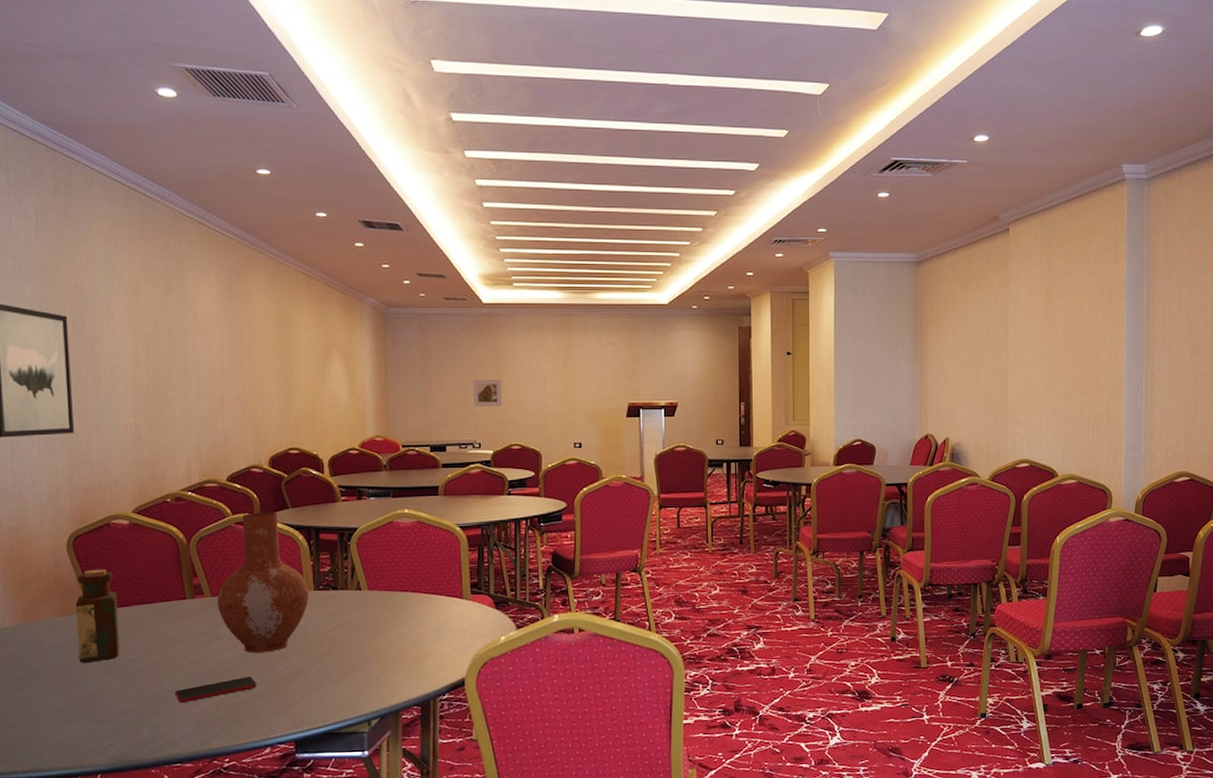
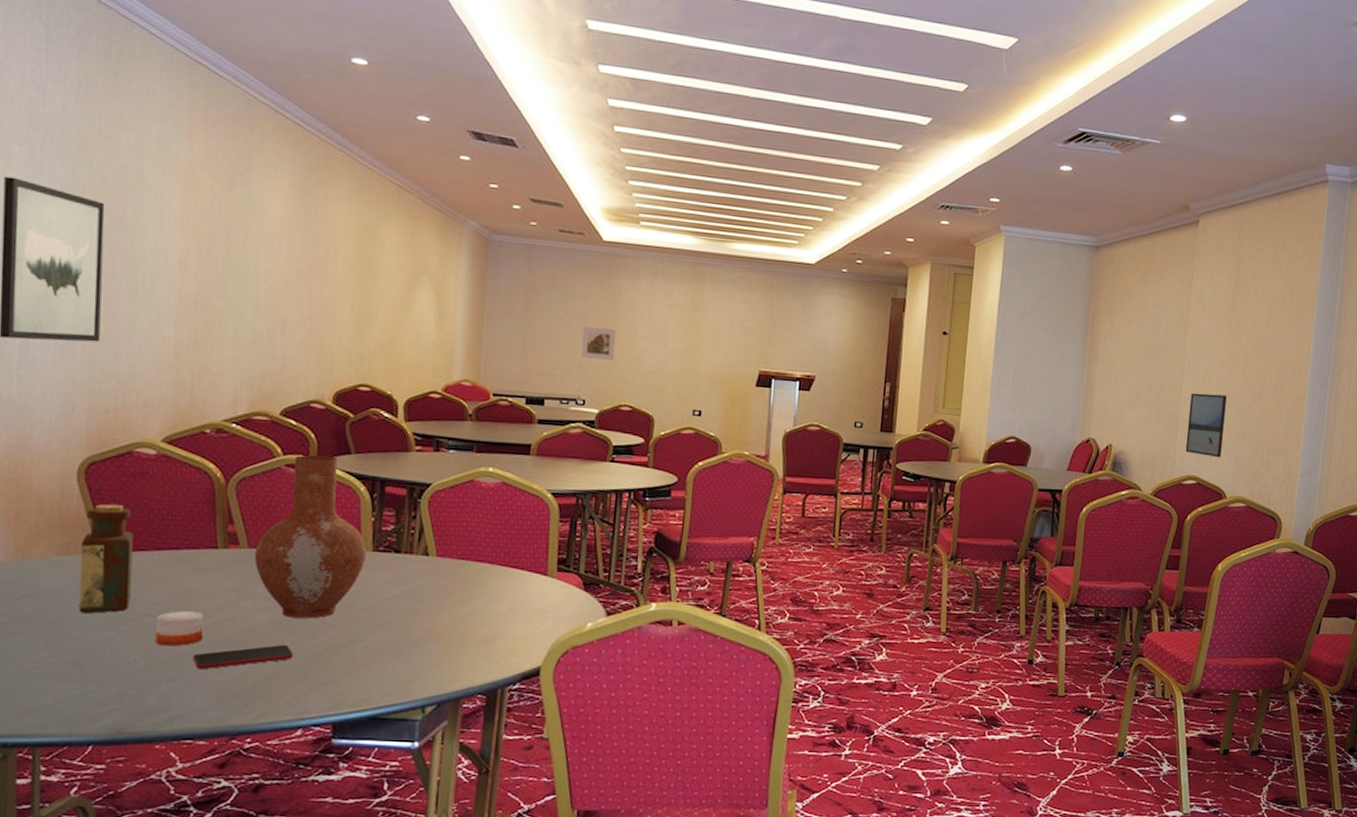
candle: none [142,654,182,686] -> present [155,611,204,647]
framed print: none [1016,384,1051,441] -> present [1185,392,1227,458]

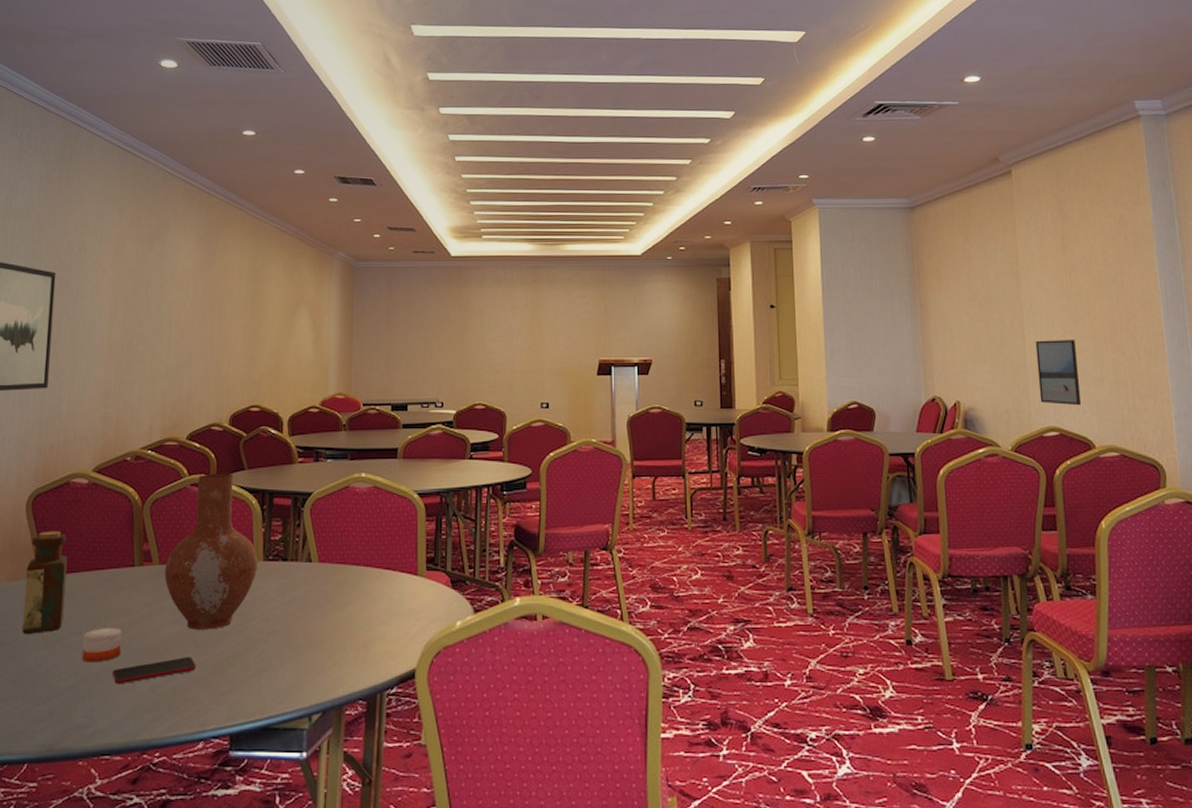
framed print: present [580,326,616,360] -> none [437,334,468,363]

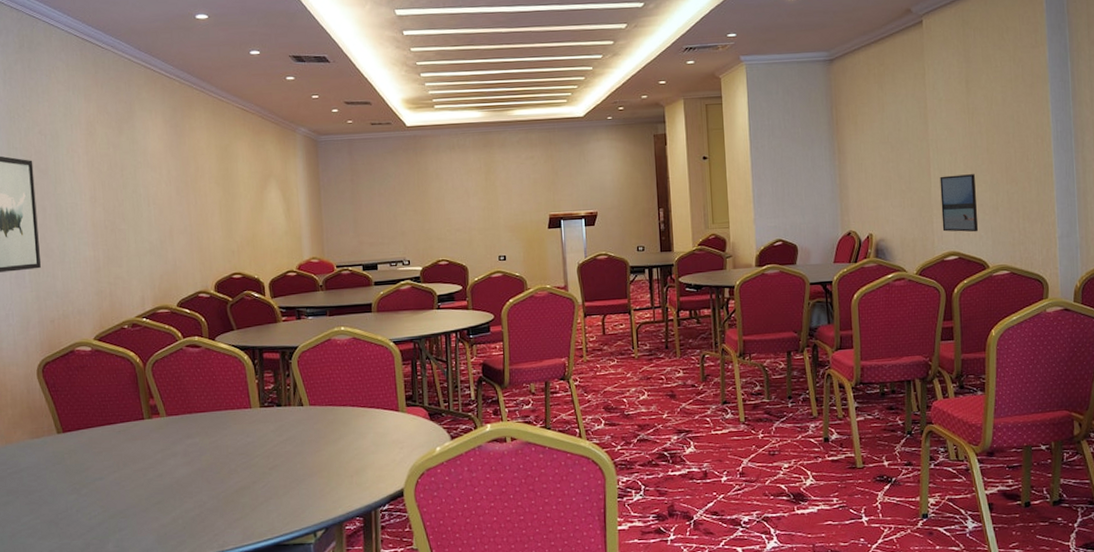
bottle: present [22,530,68,635] -> none [45,393,86,483]
candle: present [82,628,123,663] -> none [106,472,142,502]
smartphone: present [112,657,196,685] -> none [136,492,210,519]
vase: present [164,473,258,630] -> none [171,334,255,469]

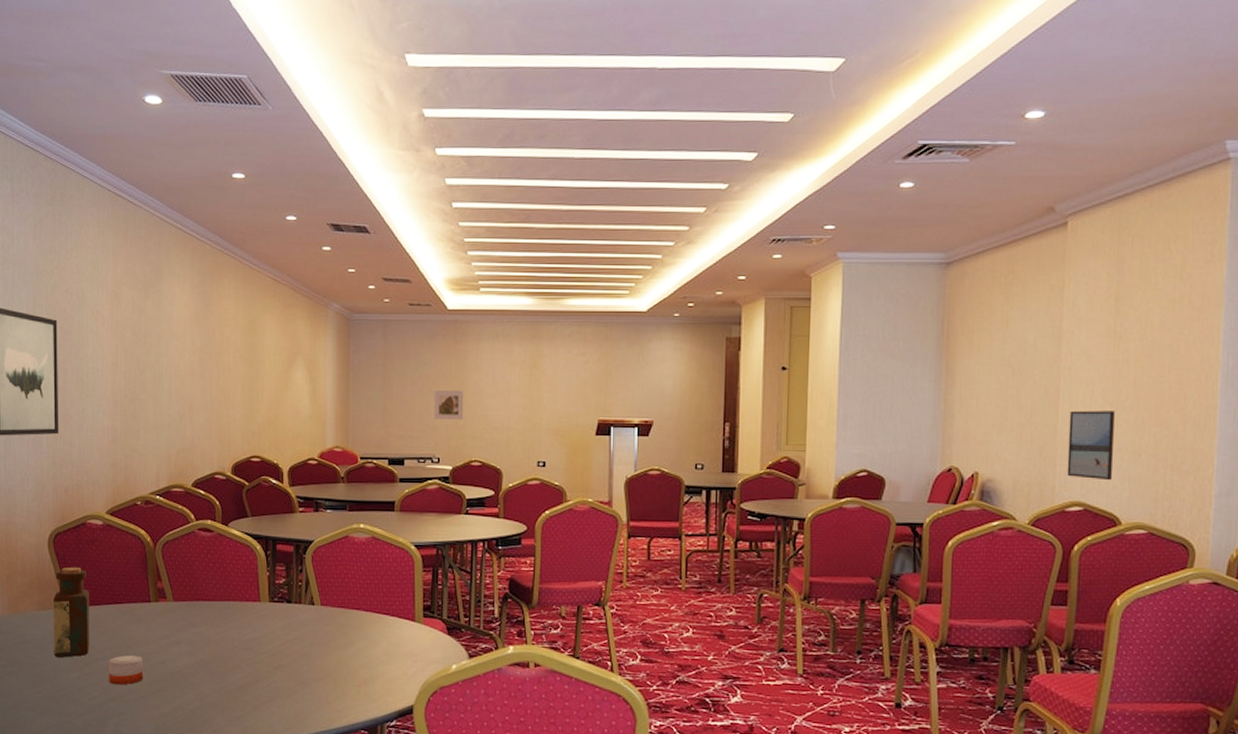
bottle: none [45,393,86,483] -> present [53,566,90,658]
candle: none [106,472,142,502] -> present [109,655,143,685]
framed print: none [400,197,429,226] -> present [433,389,464,419]

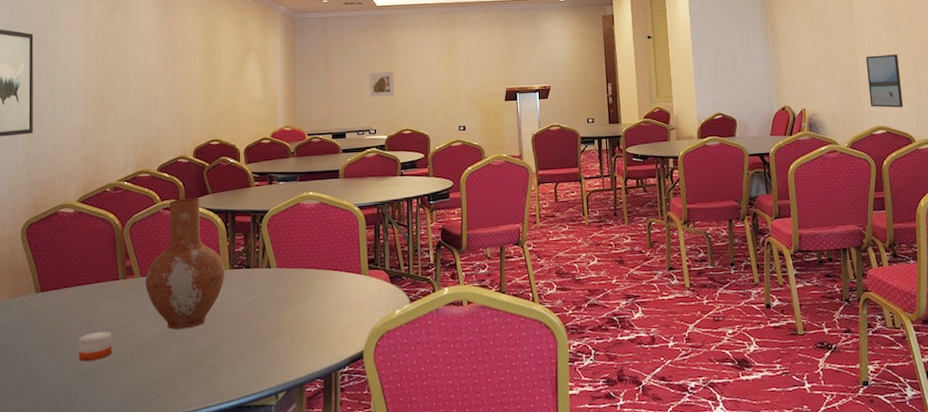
bottle: present [53,566,90,658] -> none [25,253,60,342]
vase: none [179,519,264,662] -> present [145,197,225,329]

